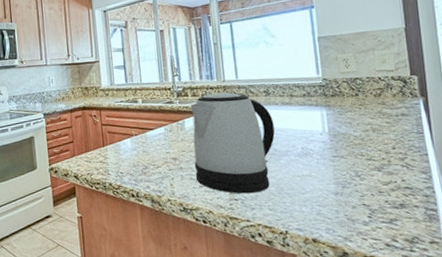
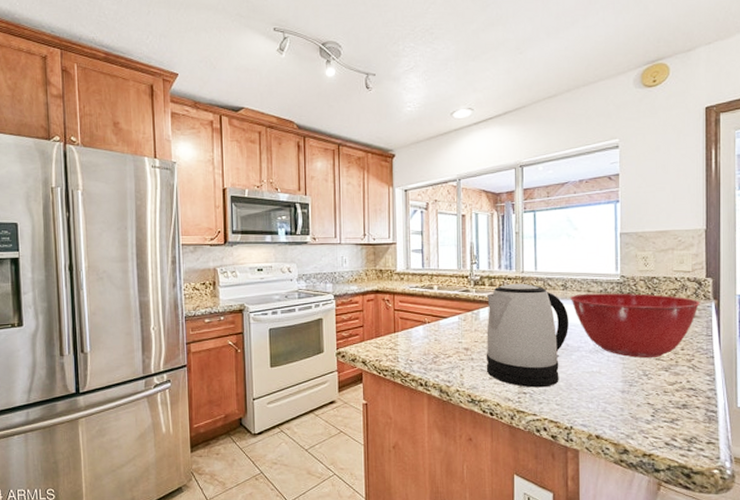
mixing bowl: none [273,95,407,159] -> present [569,293,700,358]

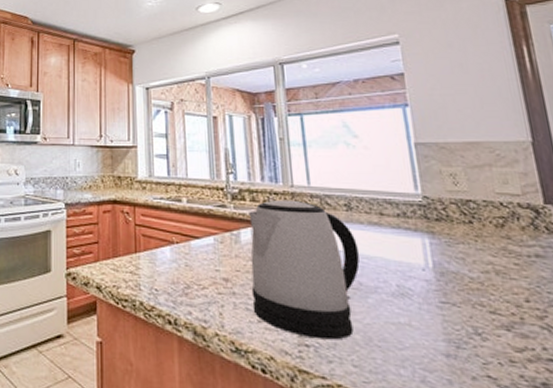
mixing bowl: present [569,293,700,358] -> none [356,217,543,310]

